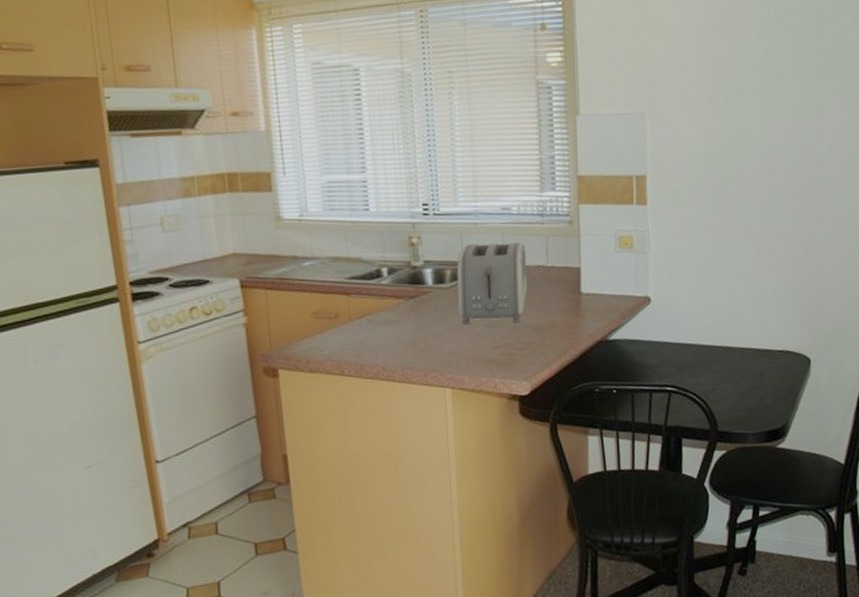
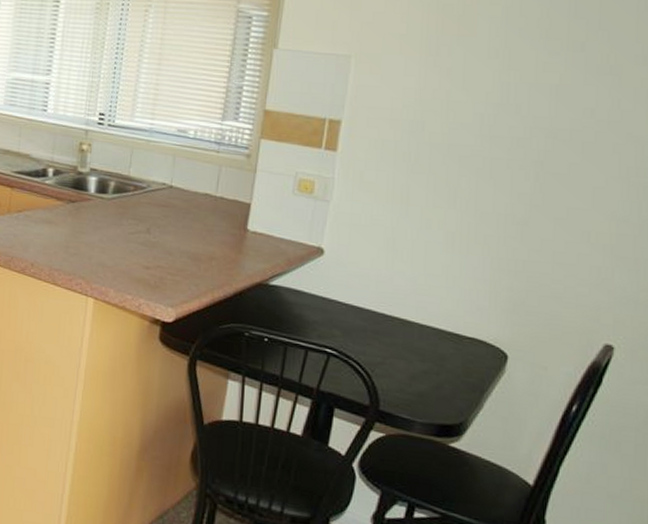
toaster: present [456,242,528,325] -> none [115,160,196,247]

